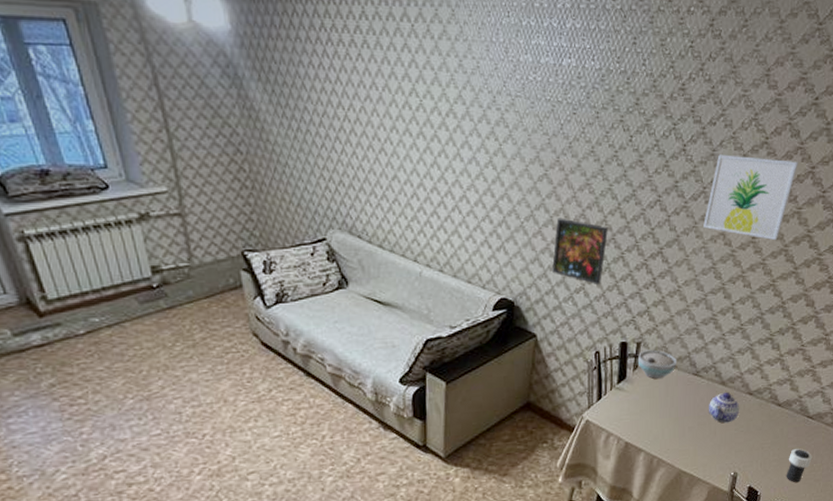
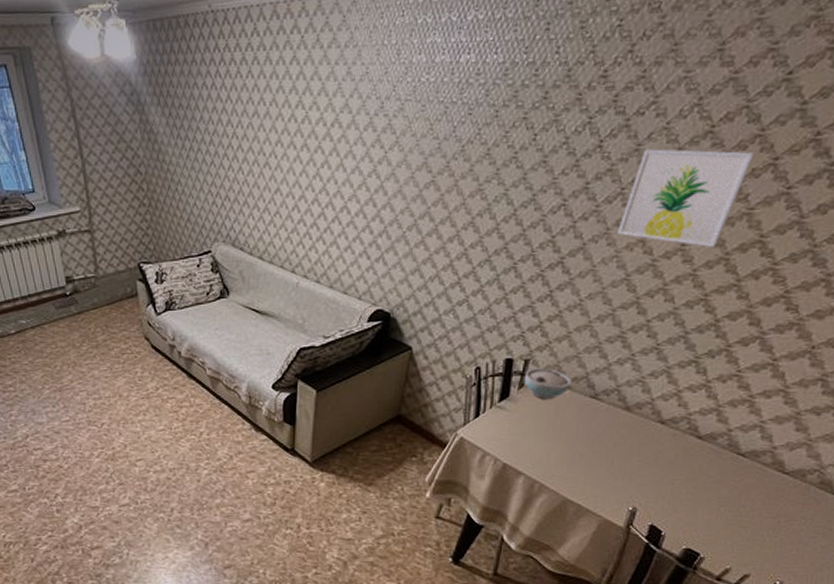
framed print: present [552,218,608,286] -> none [434,226,500,298]
teapot: present [709,391,740,423] -> none [607,418,647,453]
cup: present [786,449,813,482] -> none [701,489,740,526]

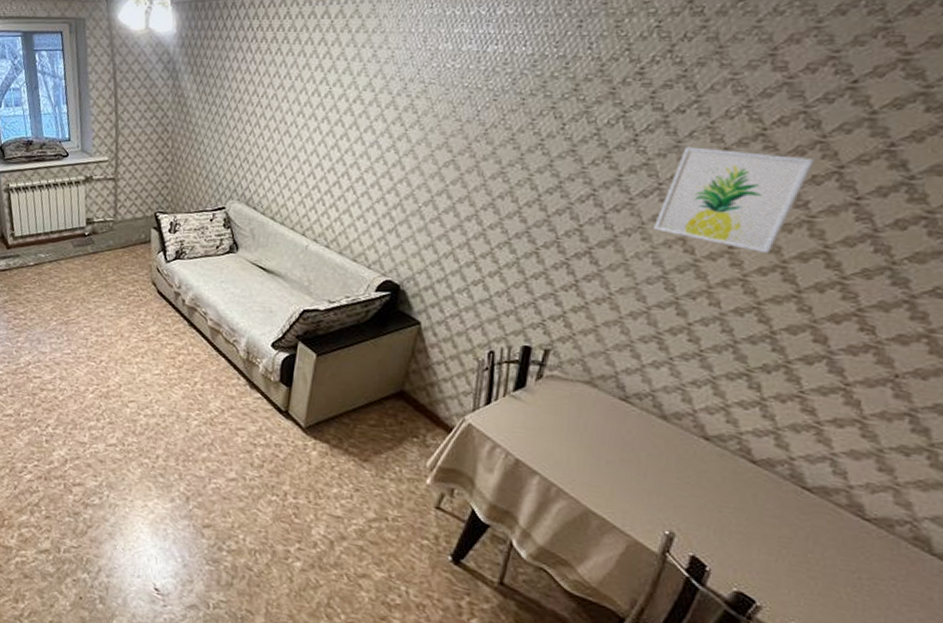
bowl: present [524,368,571,399] -> none [543,359,597,396]

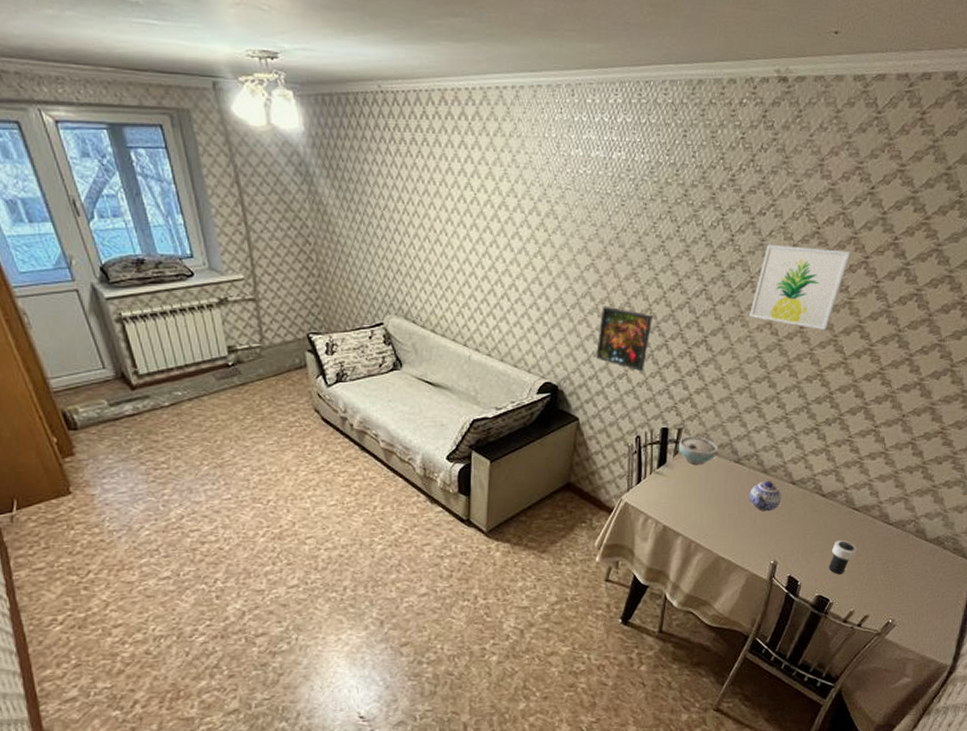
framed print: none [448,205,522,281] -> present [596,306,652,372]
bowl: none [543,359,597,396] -> present [678,436,718,464]
teapot: none [638,428,688,468] -> present [750,480,782,512]
cup: none [756,525,807,571] -> present [828,541,858,574]

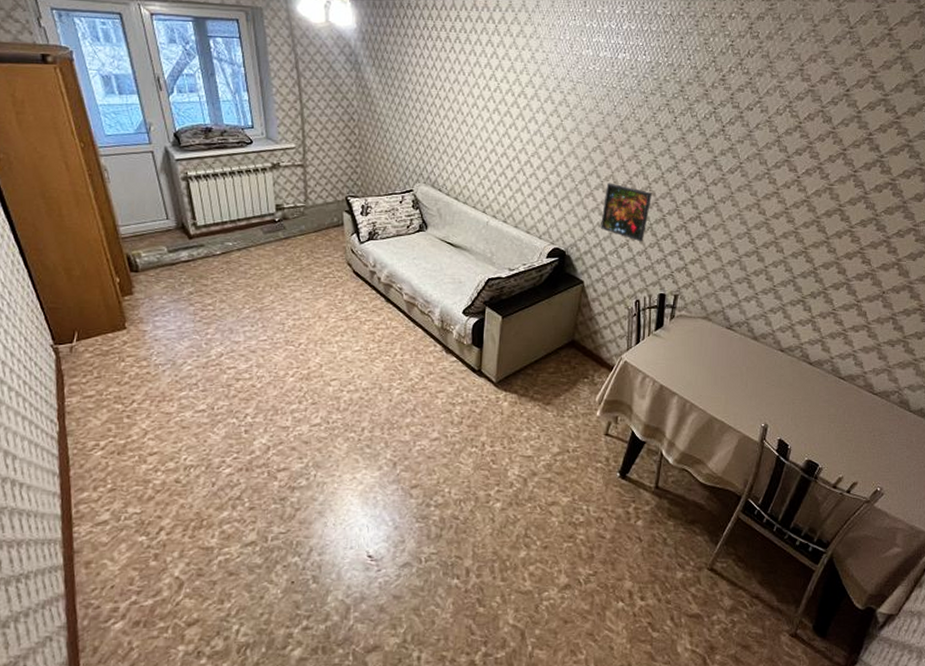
bowl: present [678,436,718,464] -> none [674,302,711,329]
wall art: present [750,244,851,331] -> none [739,135,830,213]
teapot: present [750,480,782,512] -> none [741,346,771,376]
cup: present [828,541,858,574] -> none [817,408,844,440]

